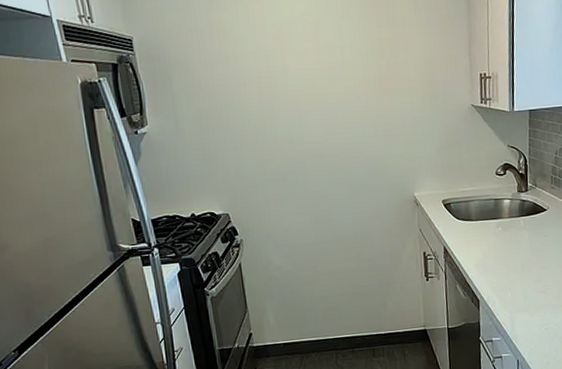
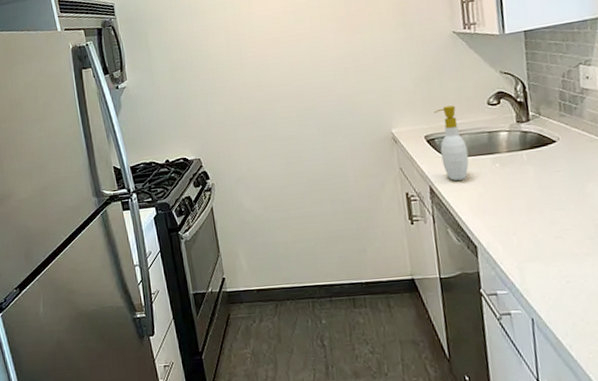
soap bottle: none [452,173,478,242] -> present [434,105,469,181]

